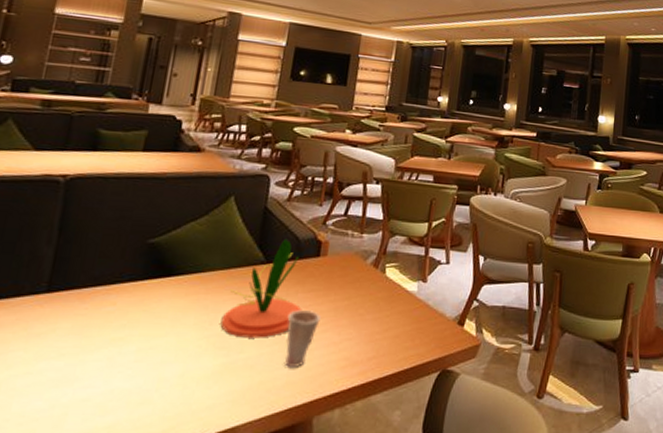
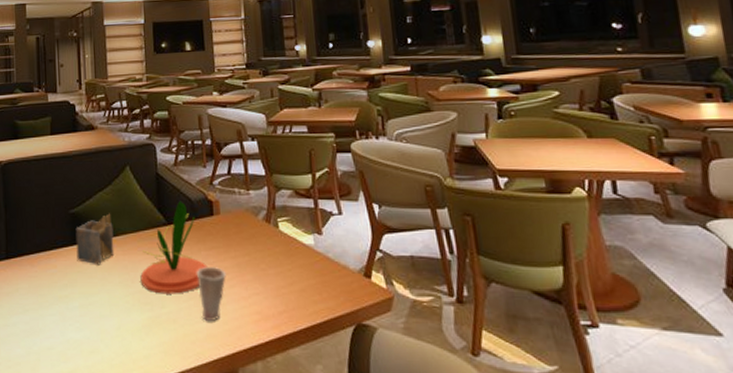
napkin holder: none [145,246,201,304] -> present [75,213,115,265]

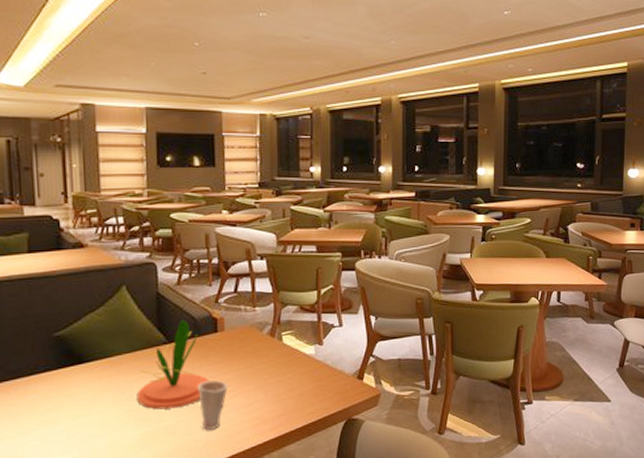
napkin holder: present [75,213,115,265] -> none [61,334,108,387]

